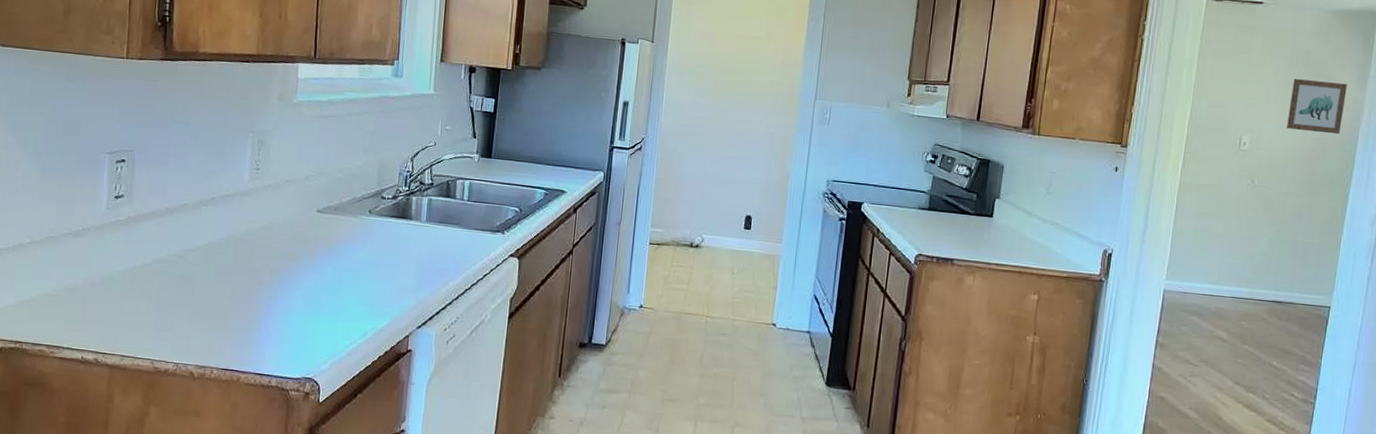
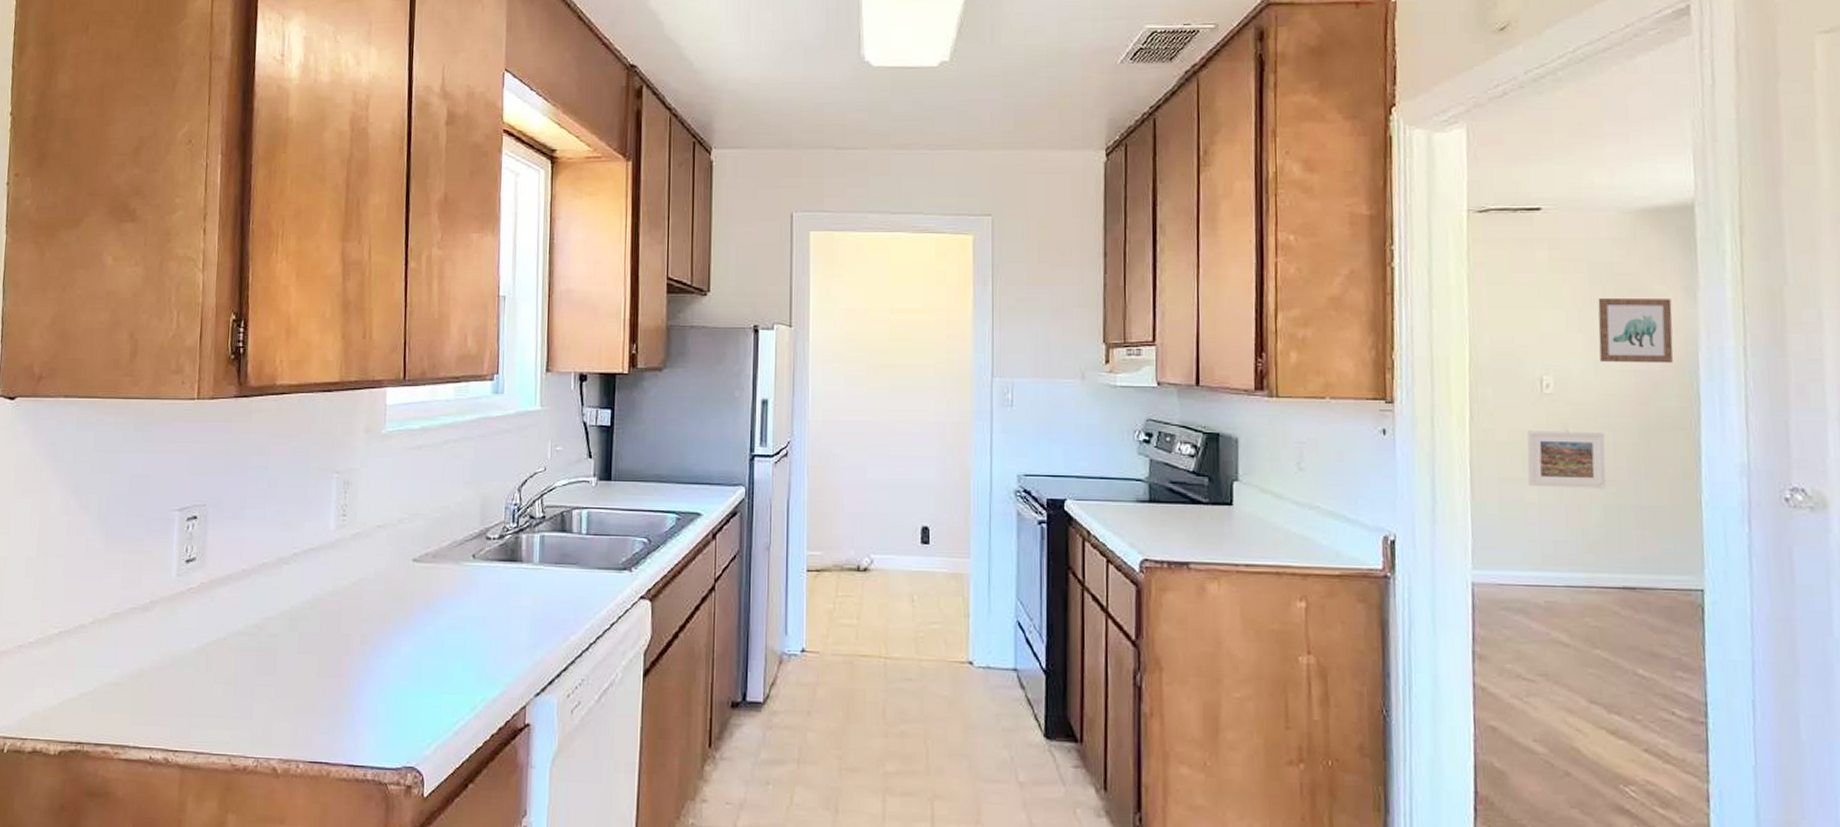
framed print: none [1218,177,1279,226] -> present [1527,431,1606,489]

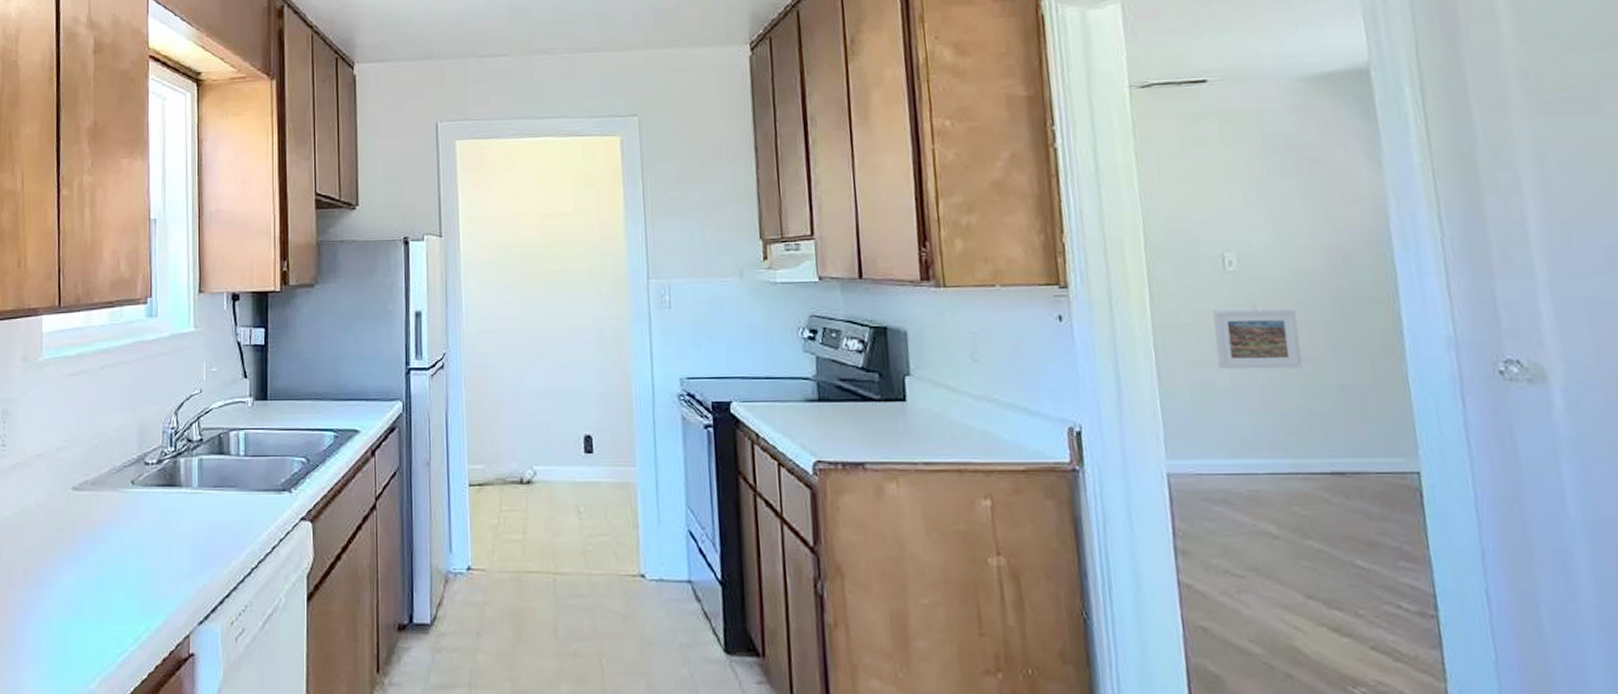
wall art: present [1598,299,1674,364] -> none [1275,167,1363,235]

